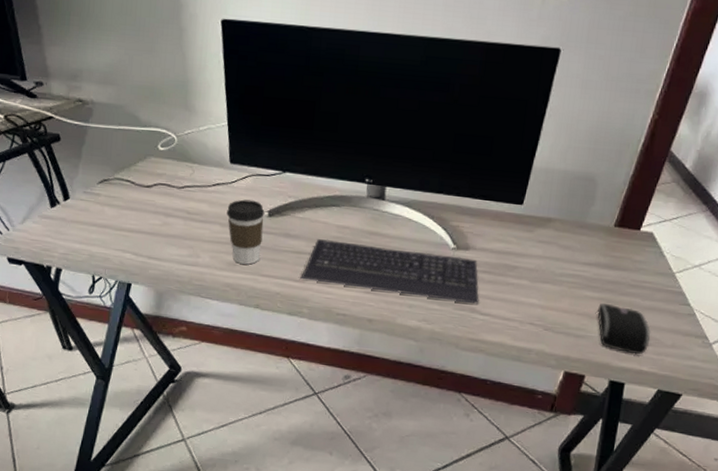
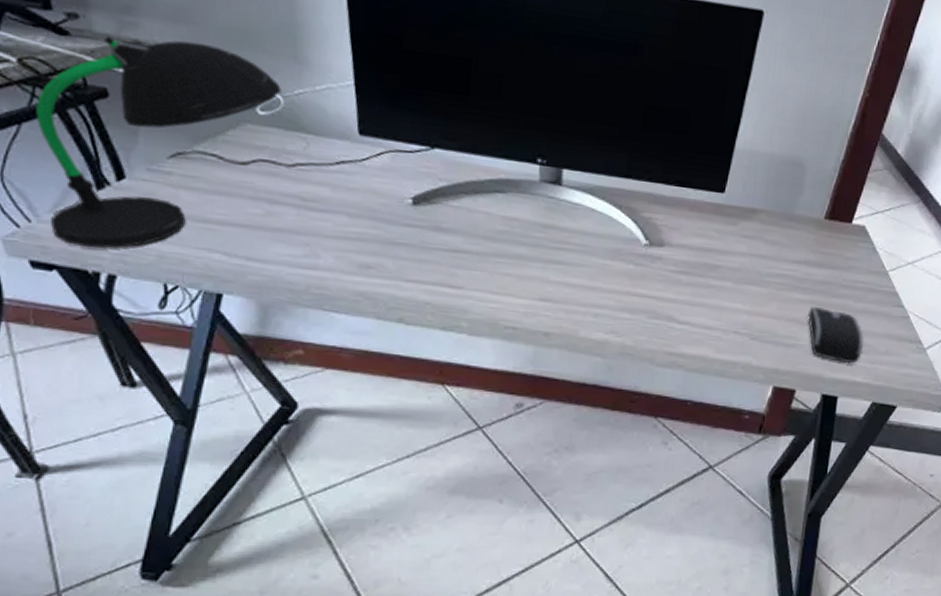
desk lamp: none [14,97,176,250] -> present [36,36,282,249]
coffee cup: present [226,199,265,265] -> none [356,182,408,267]
keyboard: present [300,239,479,305] -> none [457,234,677,312]

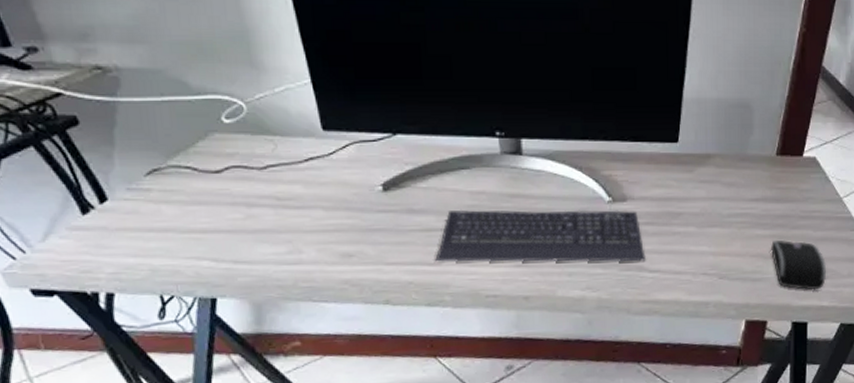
desk lamp: present [36,36,282,249] -> none [11,60,243,271]
keyboard: none [457,234,677,312] -> present [435,210,646,262]

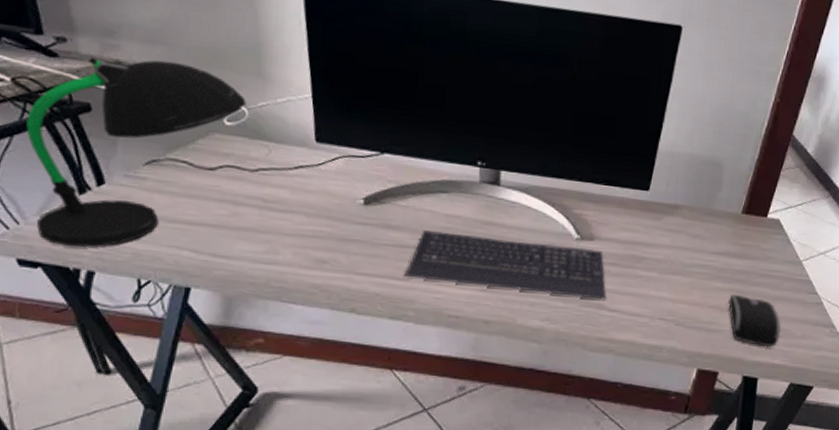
desk lamp: none [11,60,243,271] -> present [26,57,247,248]

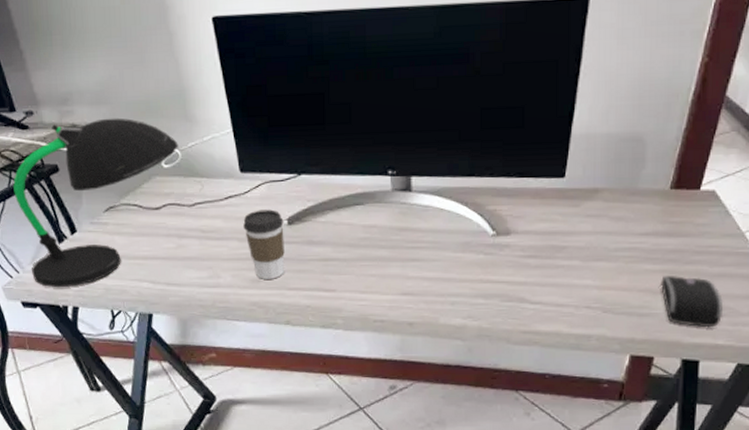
coffee cup: none [312,184,360,262] -> present [243,209,285,279]
keyboard: present [404,230,607,300] -> none [330,242,527,293]

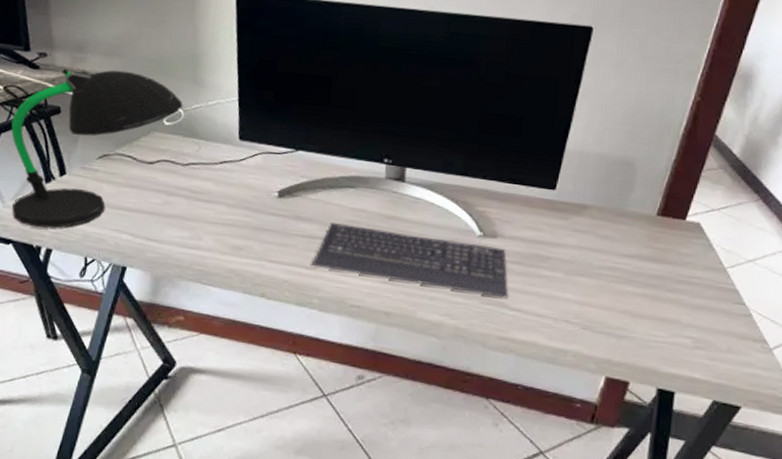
coffee cup: present [243,209,285,279] -> none [233,178,275,249]
keyboard: none [330,242,527,293] -> present [311,223,509,299]
computer mouse: present [661,275,724,327] -> none [641,299,703,359]

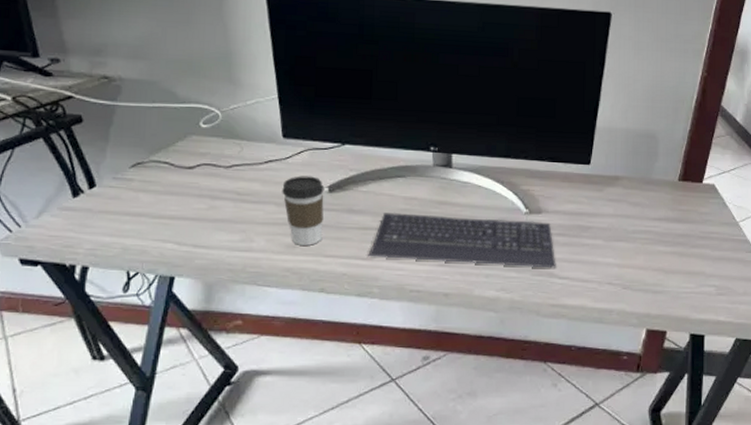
desk lamp: present [11,68,183,229] -> none [26,73,220,246]
coffee cup: none [233,178,275,249] -> present [282,176,325,246]

